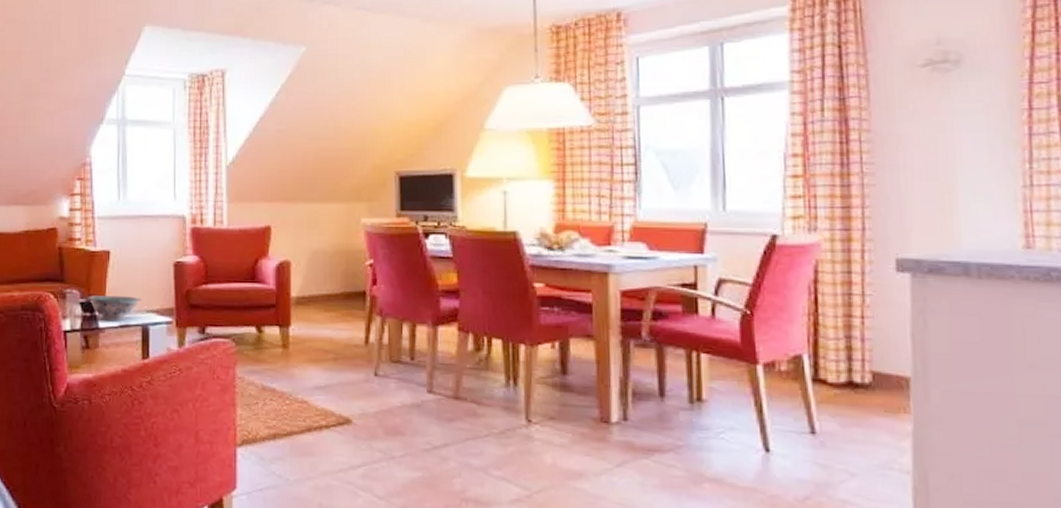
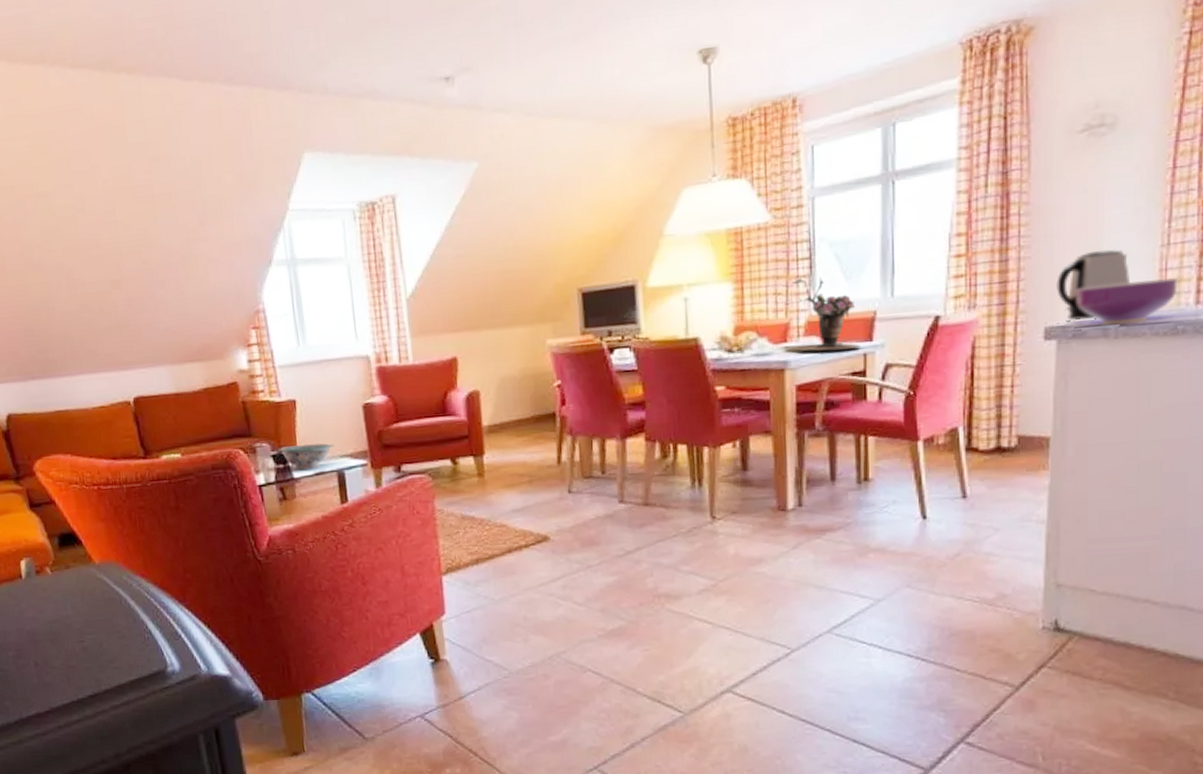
flower arrangement: none [607,183,692,259] -> present [784,277,862,352]
kettle: none [906,184,990,256] -> present [1057,249,1130,321]
bowl: none [928,220,1047,266] -> present [1075,277,1178,326]

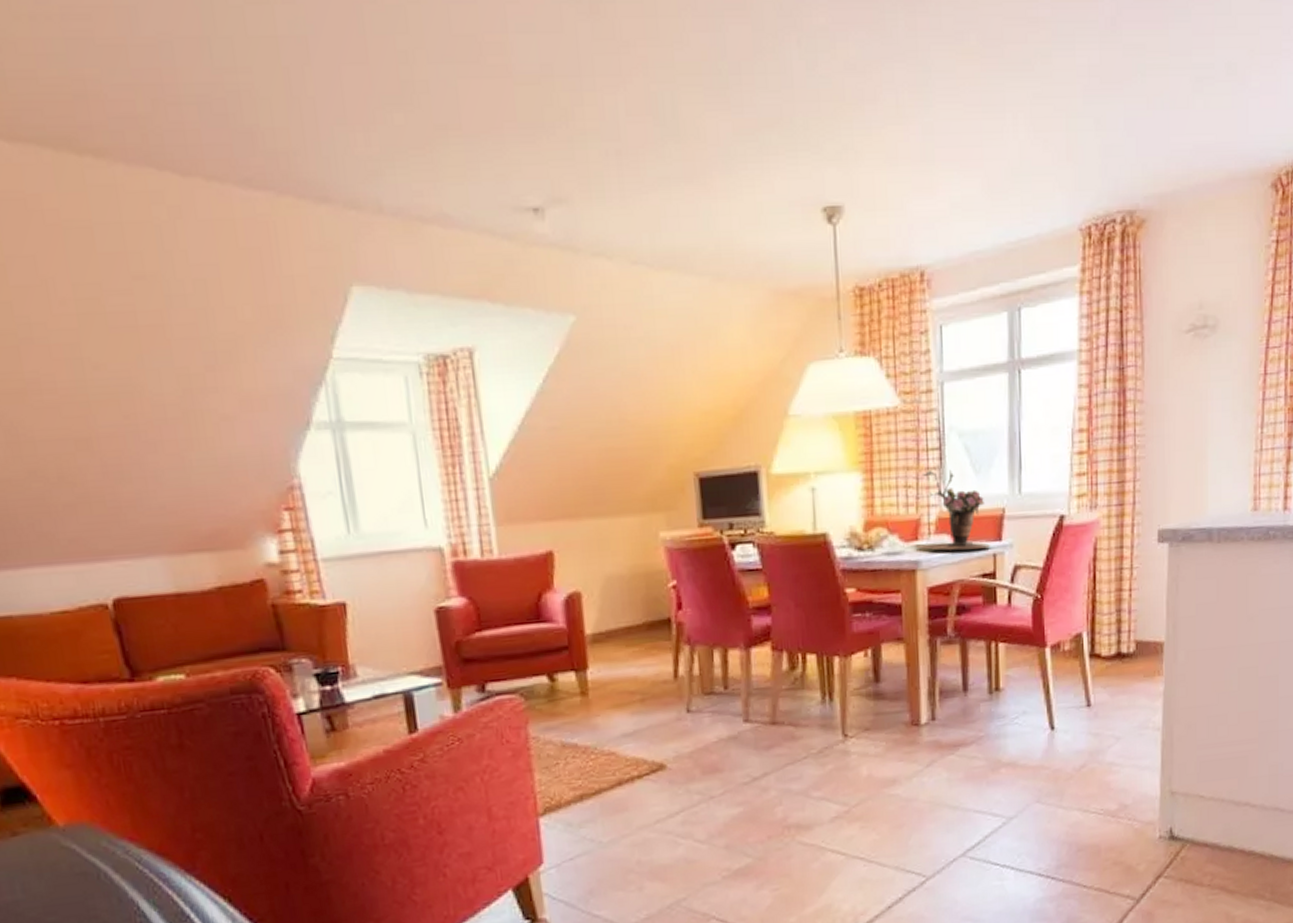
decorative bowl: present [278,442,334,470] -> none [322,657,399,692]
kettle: present [1057,249,1130,321] -> none [1168,452,1230,524]
bowl: present [1075,277,1178,326] -> none [1184,482,1269,530]

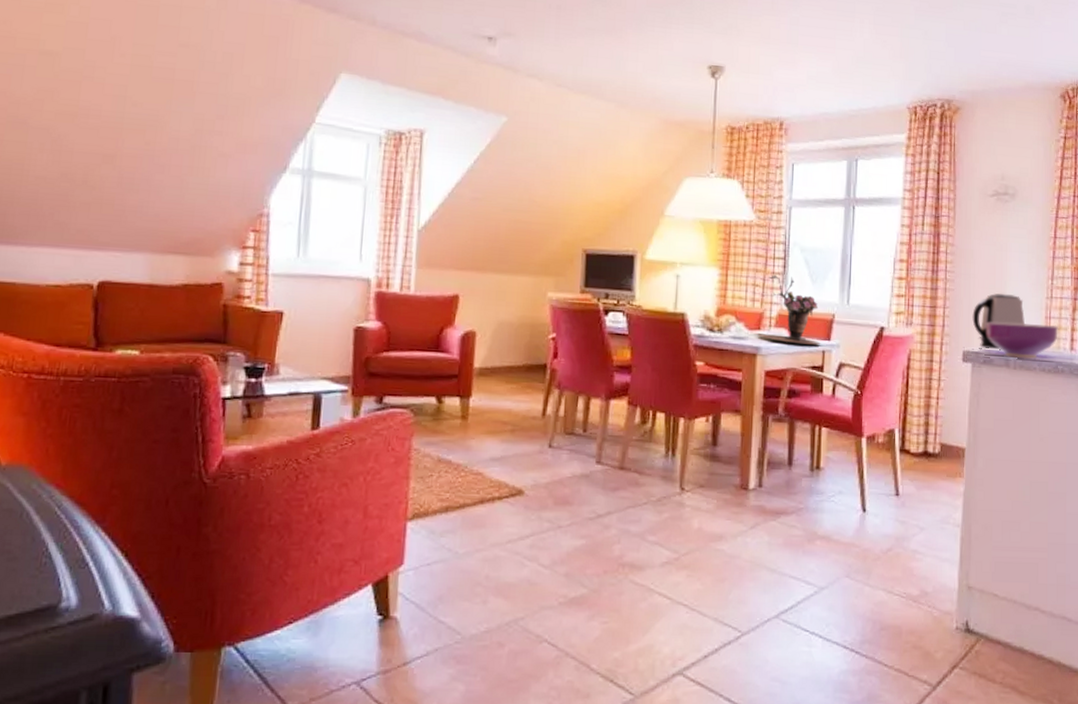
kettle: none [1168,452,1230,524] -> present [972,293,1025,349]
bowl: none [1184,482,1269,530] -> present [986,321,1058,359]

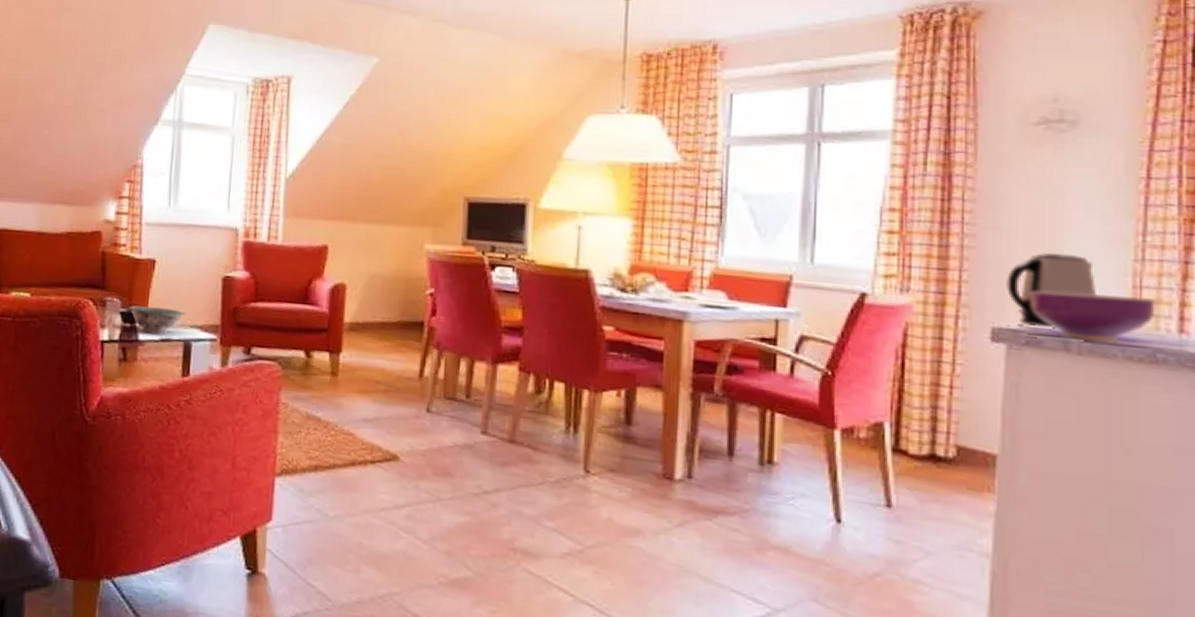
decorative bowl: none [252,359,316,388] -> present [128,305,186,334]
flower arrangement: present [757,275,821,345] -> none [684,227,773,313]

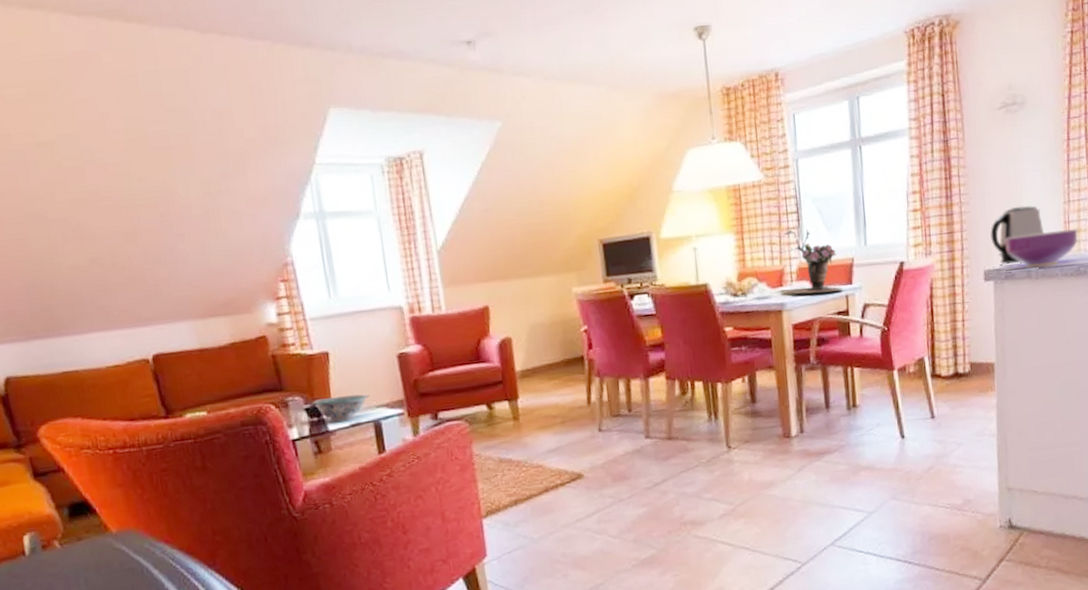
flower arrangement: none [684,227,773,313] -> present [780,228,844,295]

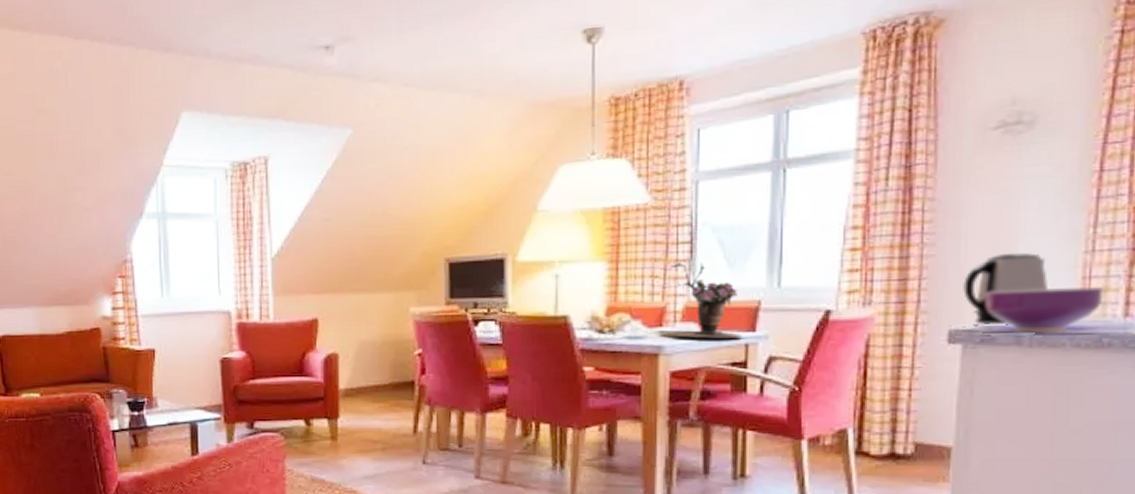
decorative bowl: present [311,393,370,422] -> none [134,393,189,418]

